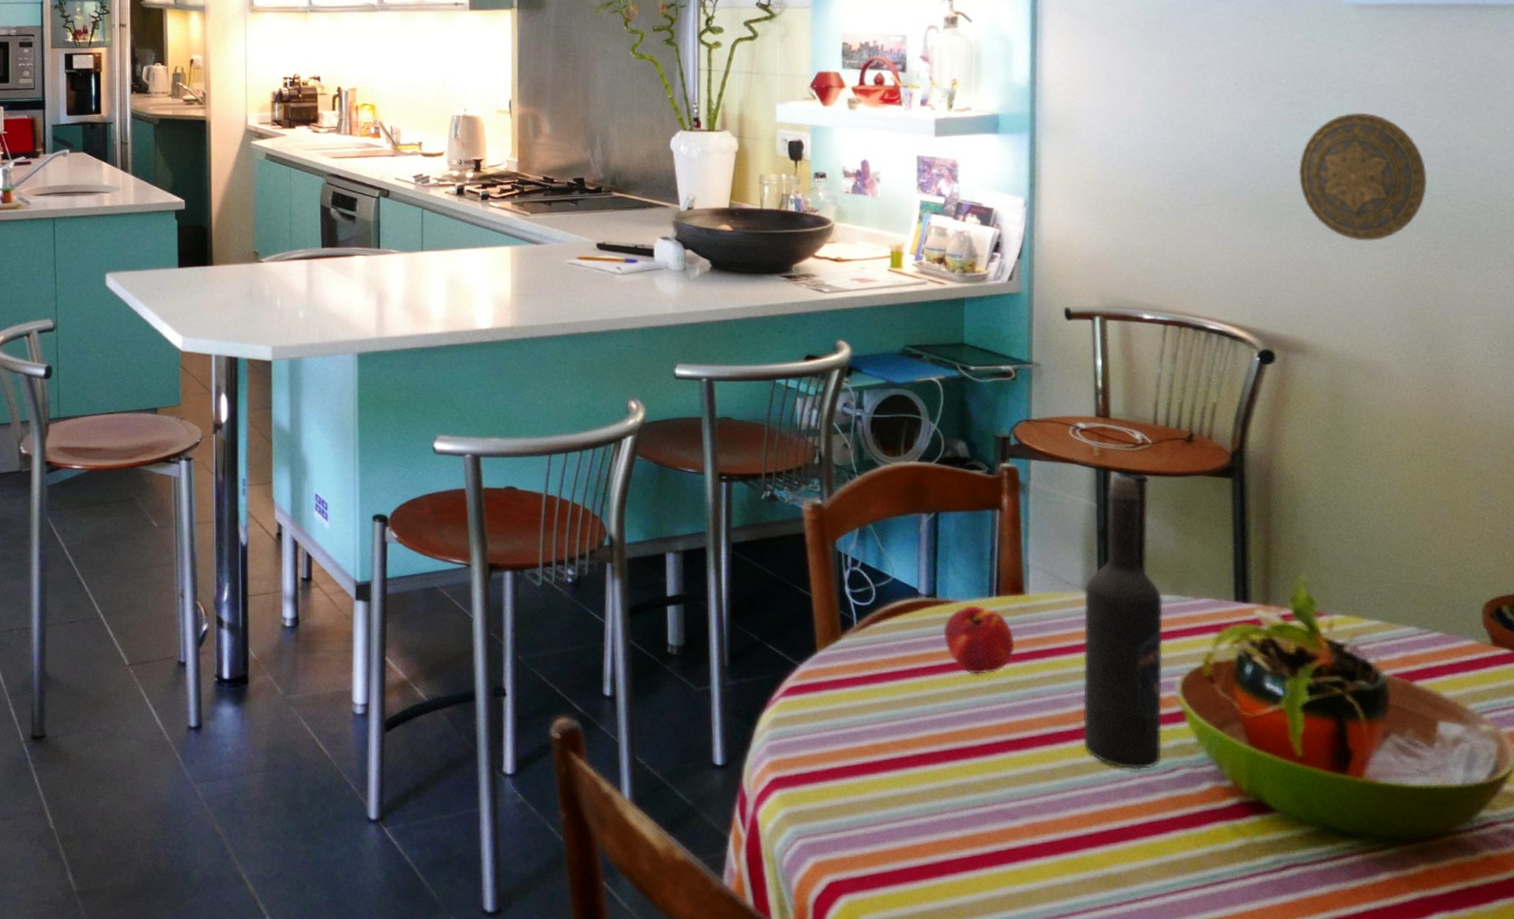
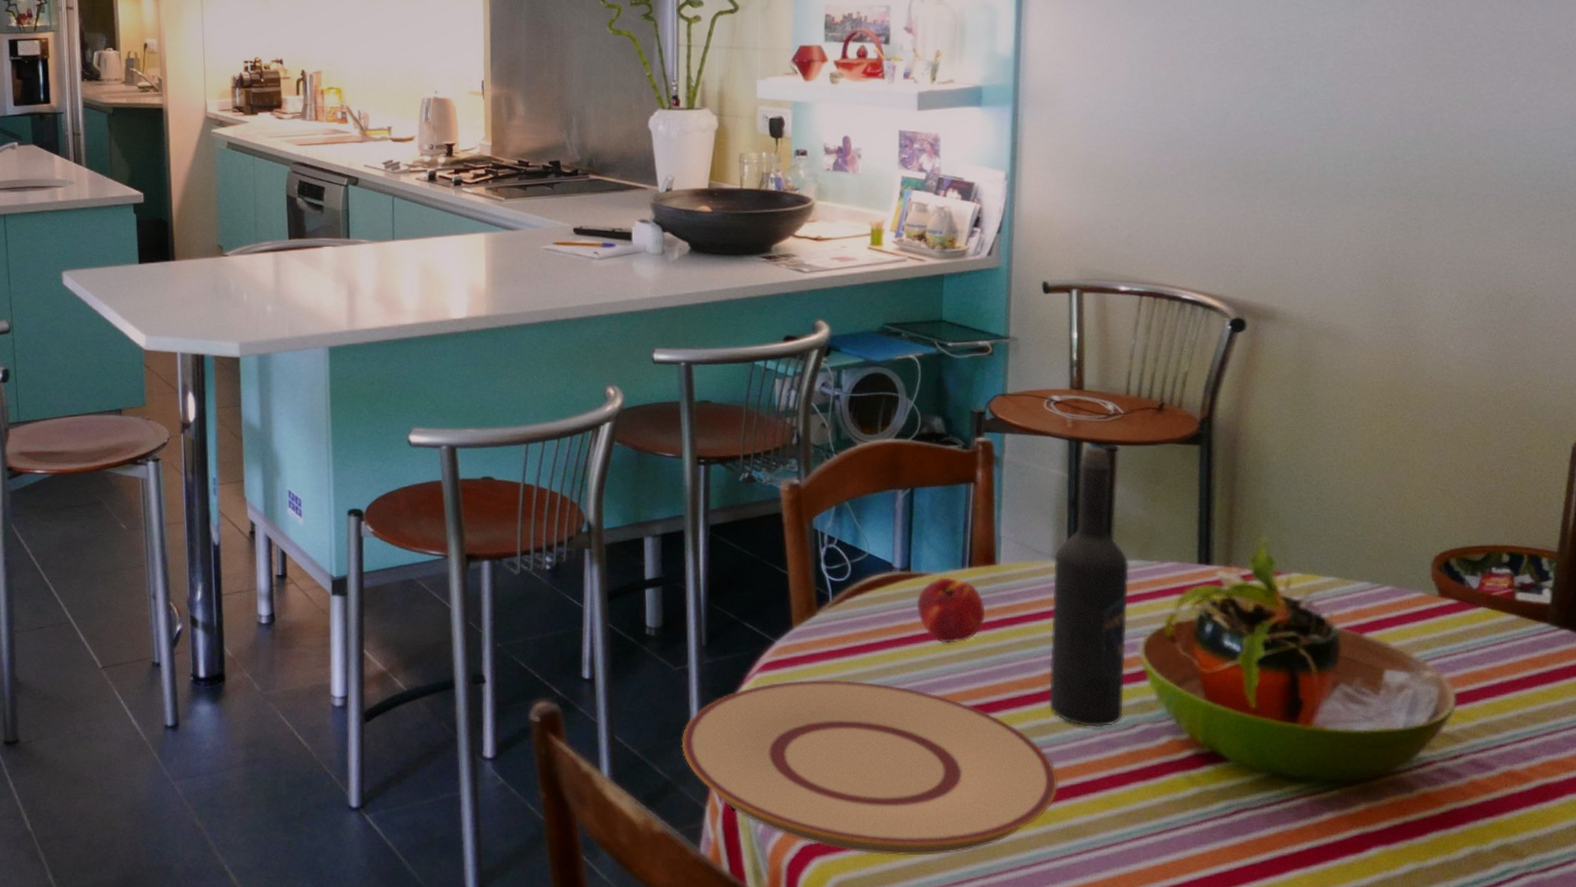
plate: none [703,707,1095,899] -> present [681,679,1058,856]
decorative plate: present [1298,112,1428,241] -> none [1276,77,1402,208]

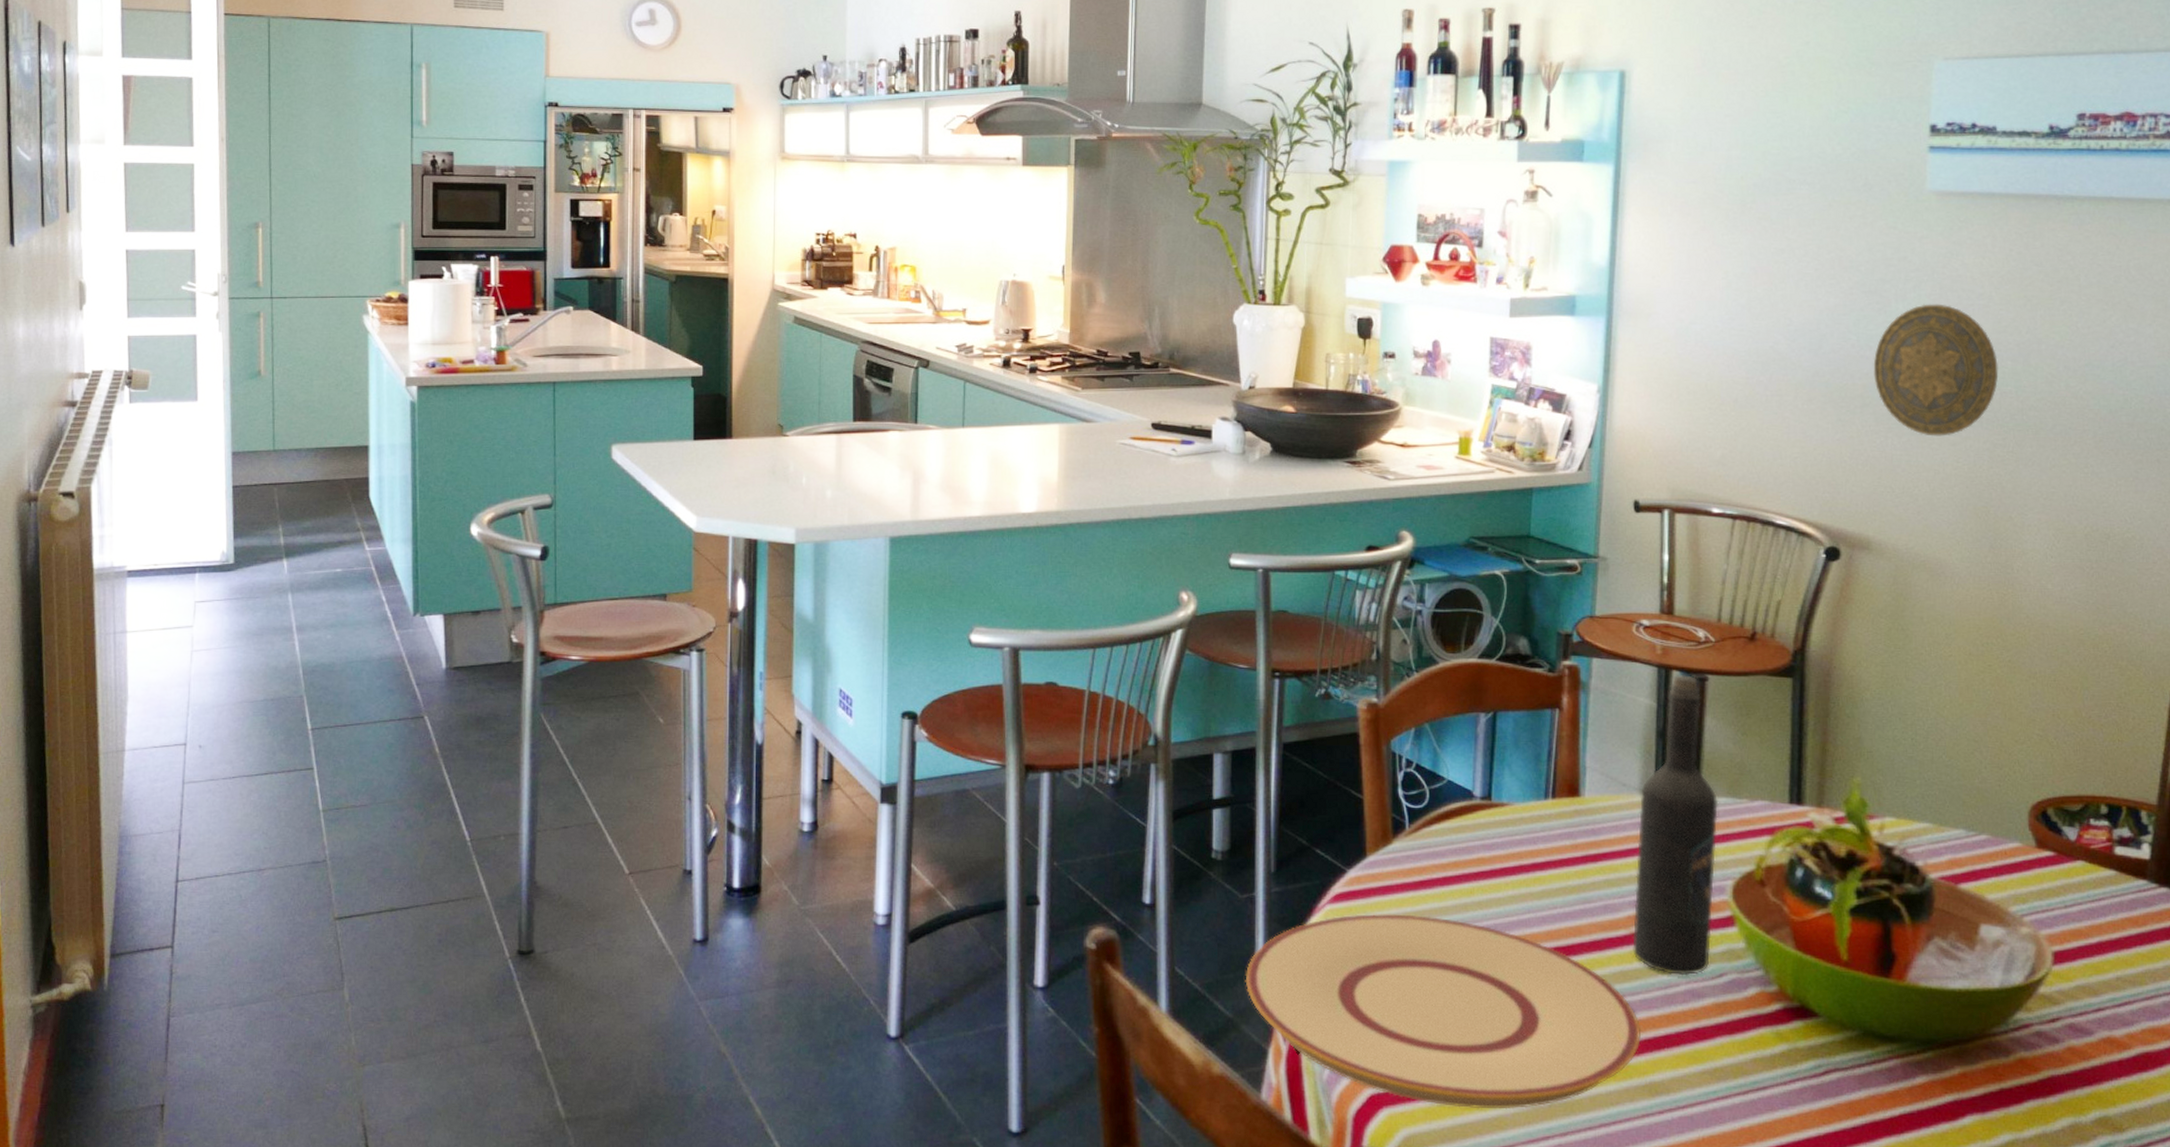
peach: present [917,577,986,644] -> none [1497,808,1569,880]
decorative plate: none [1276,77,1402,208] -> present [1873,304,1999,436]

